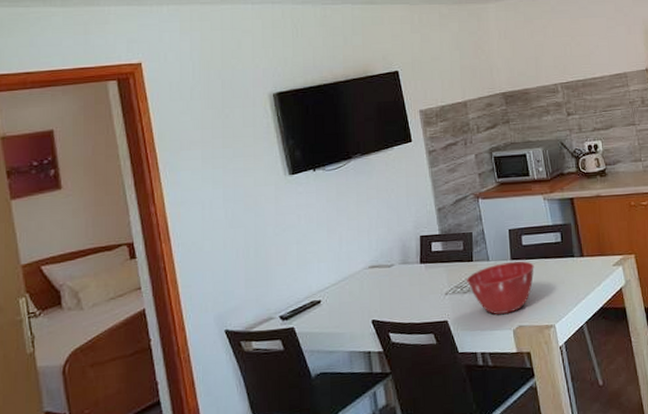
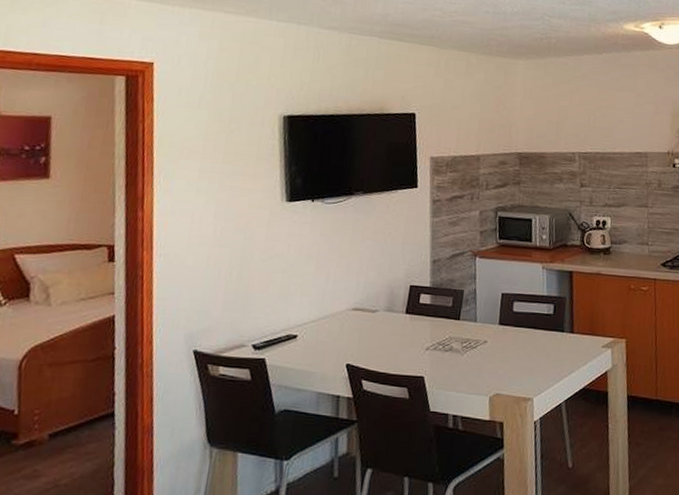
mixing bowl: present [467,261,534,315] -> none [450,326,522,379]

